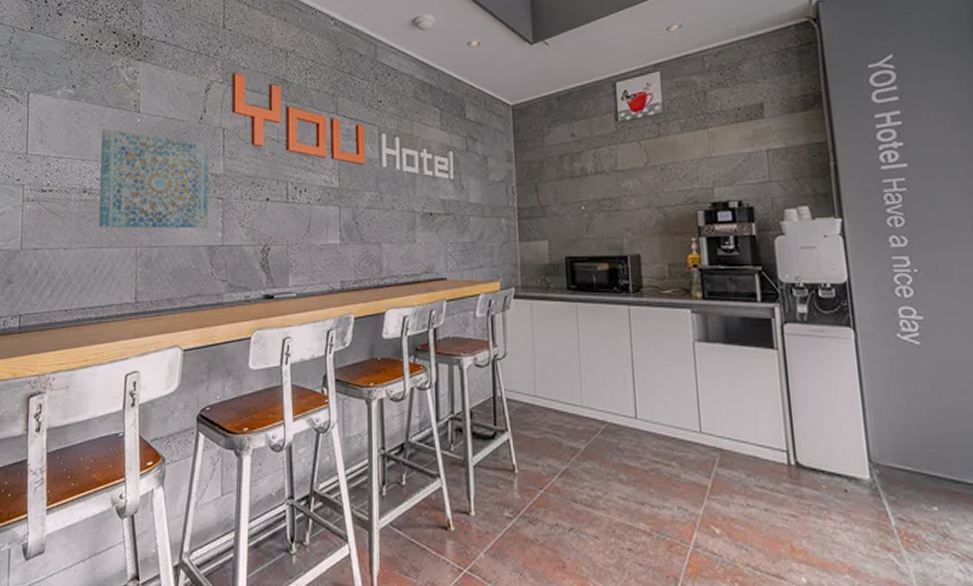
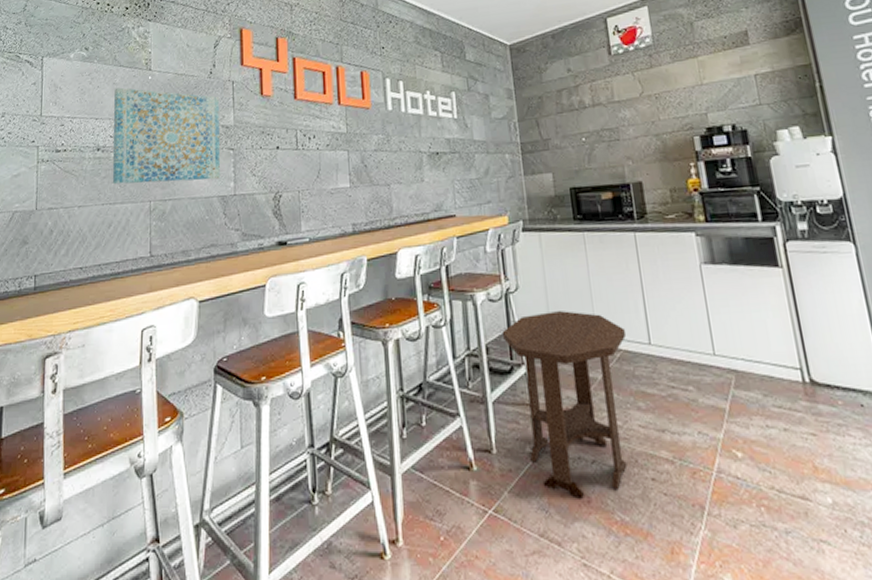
side table: none [487,380,613,564] -> present [502,311,627,499]

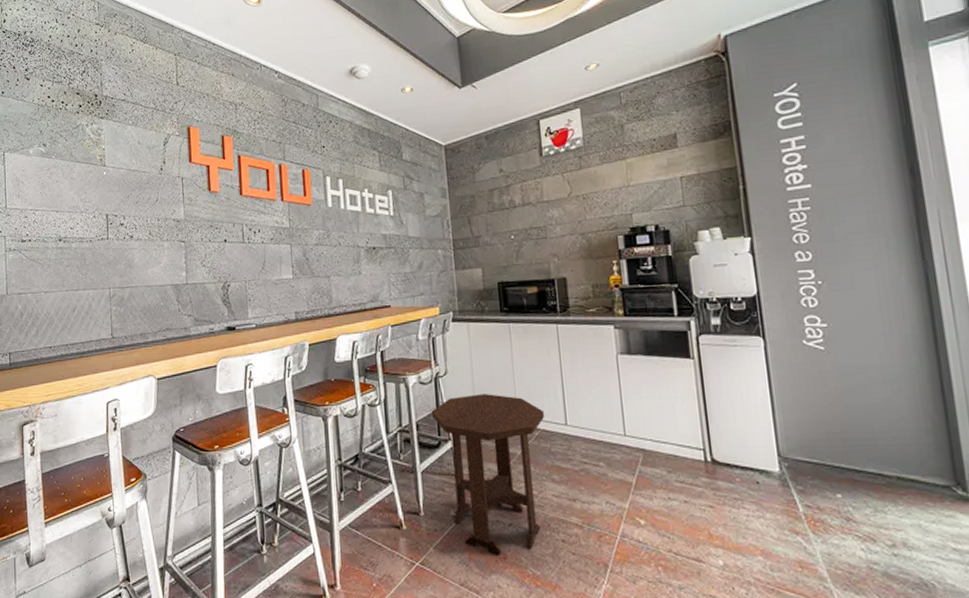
wall art: present [112,87,220,185] -> none [72,182,173,273]

